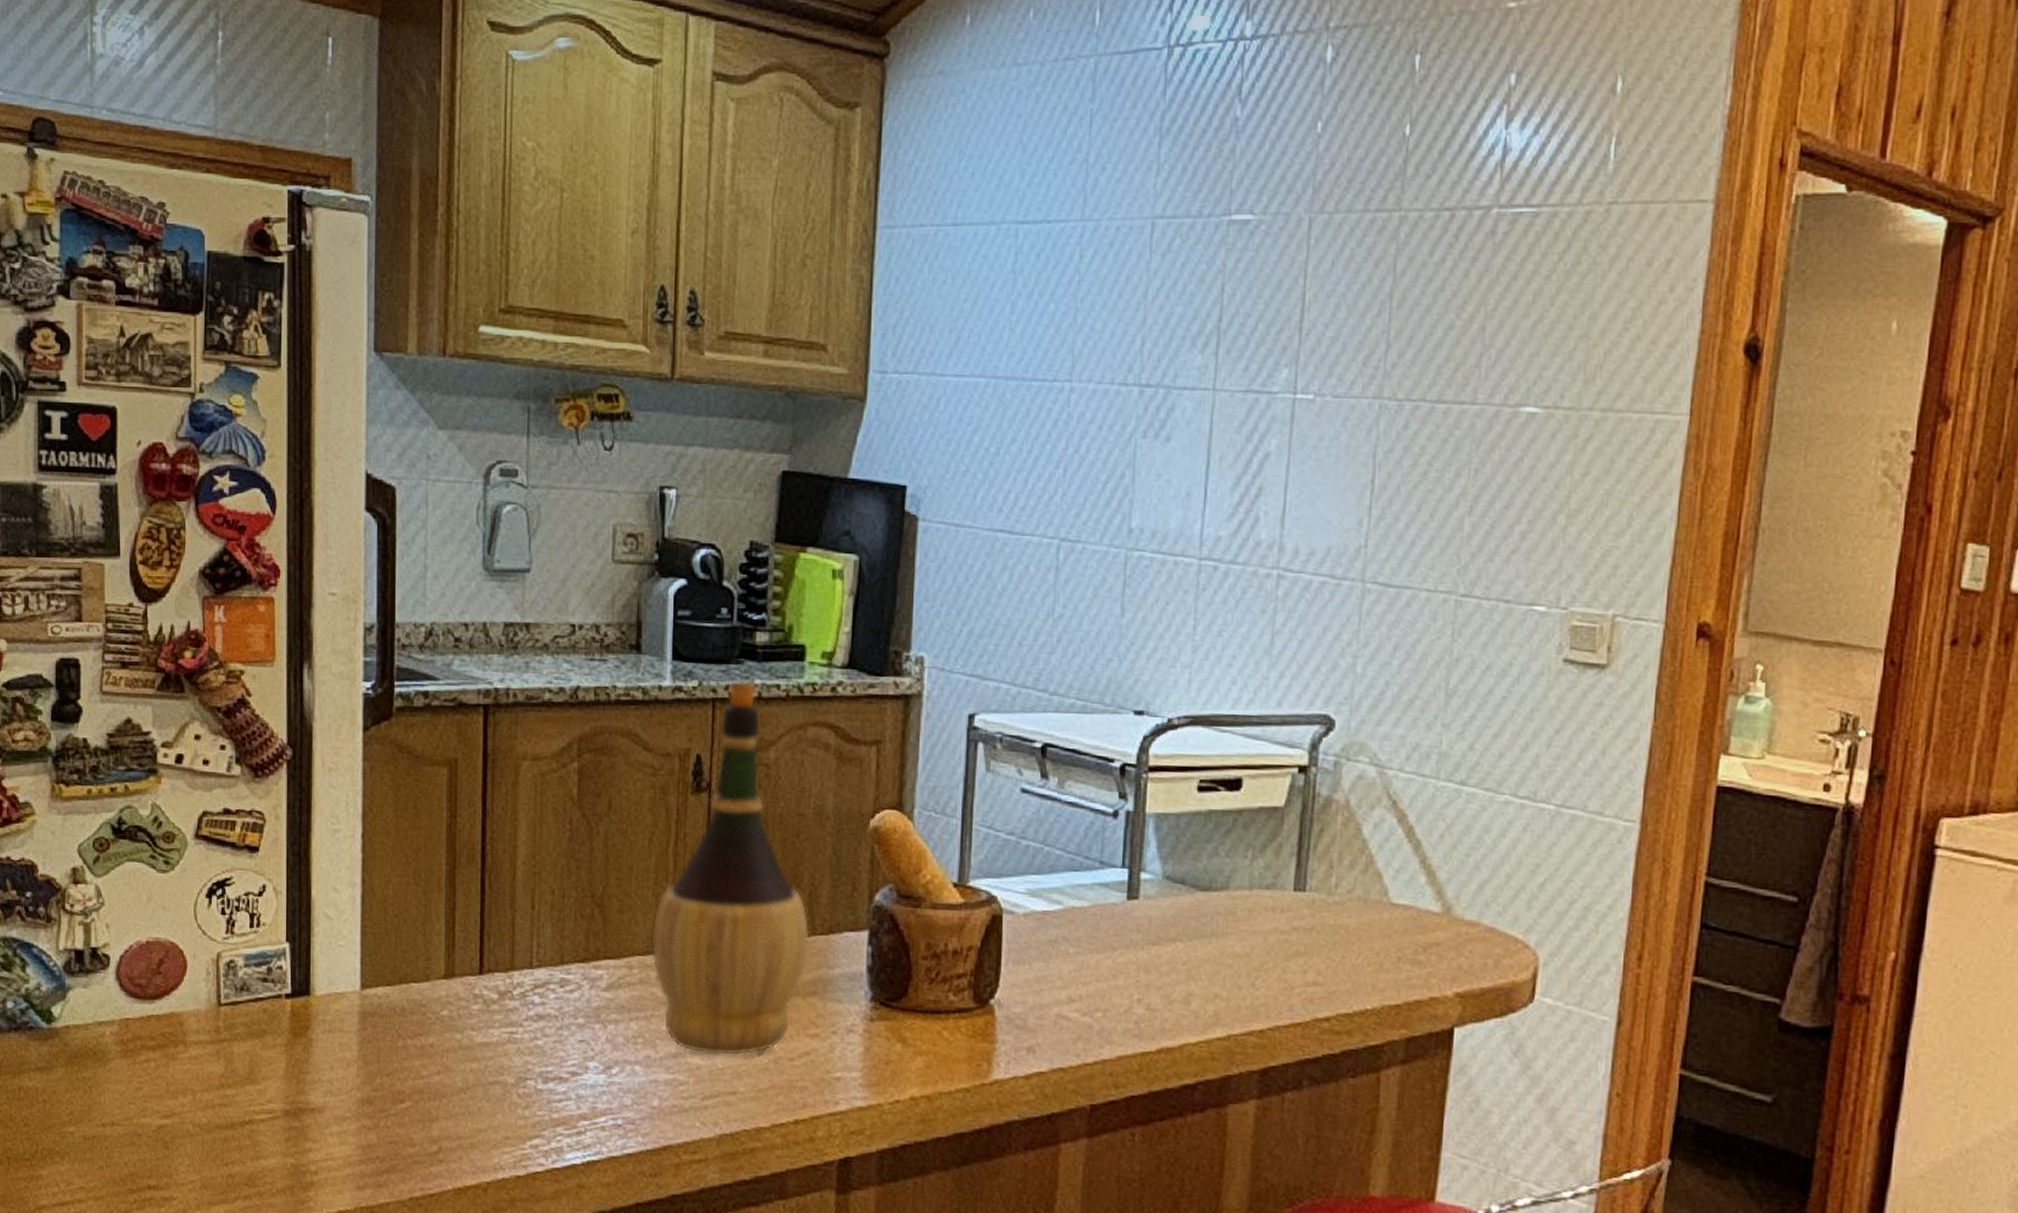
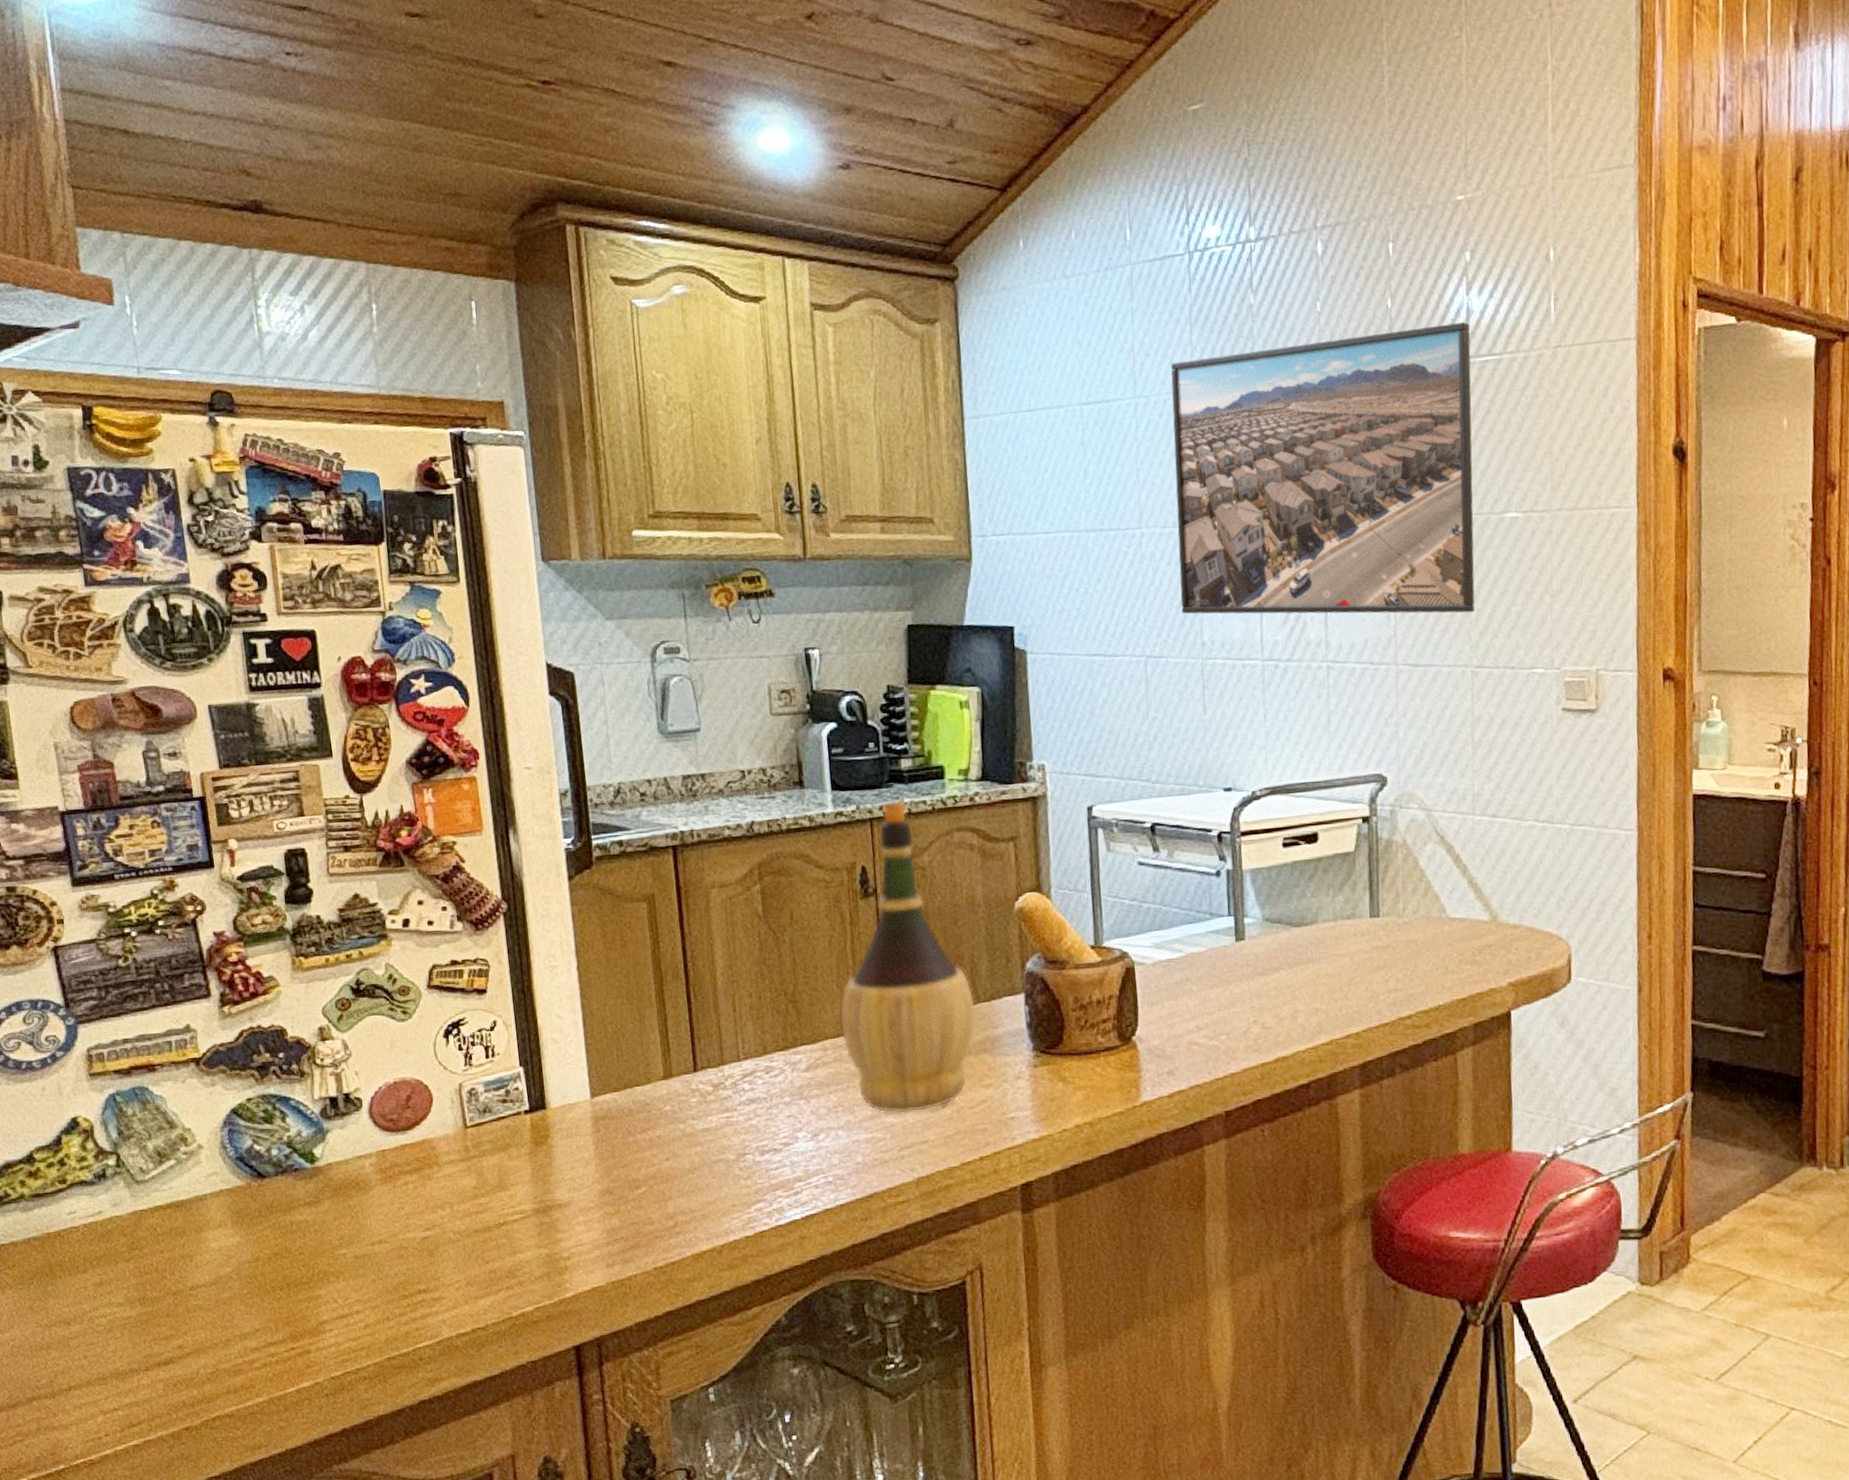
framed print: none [1109,162,1506,527] -> present [1171,322,1475,614]

